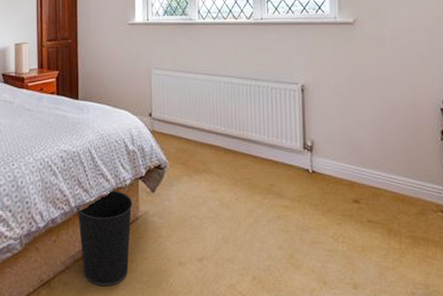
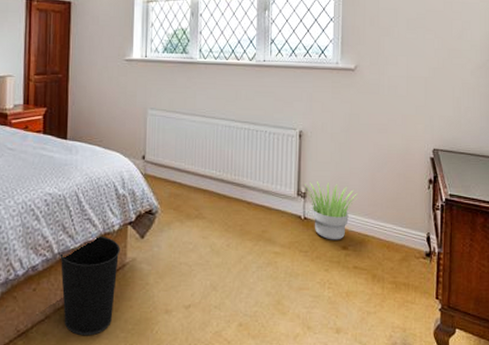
potted plant: none [310,135,367,194] -> present [304,181,358,240]

